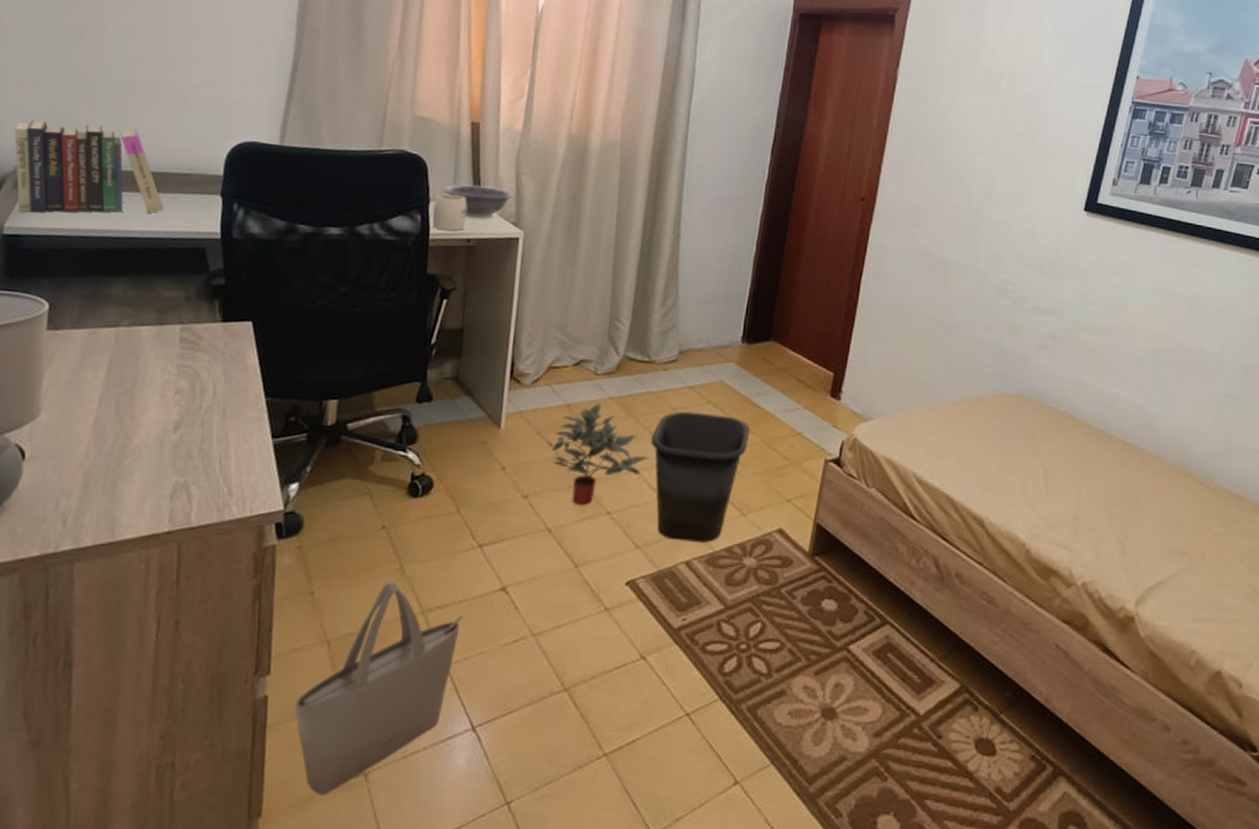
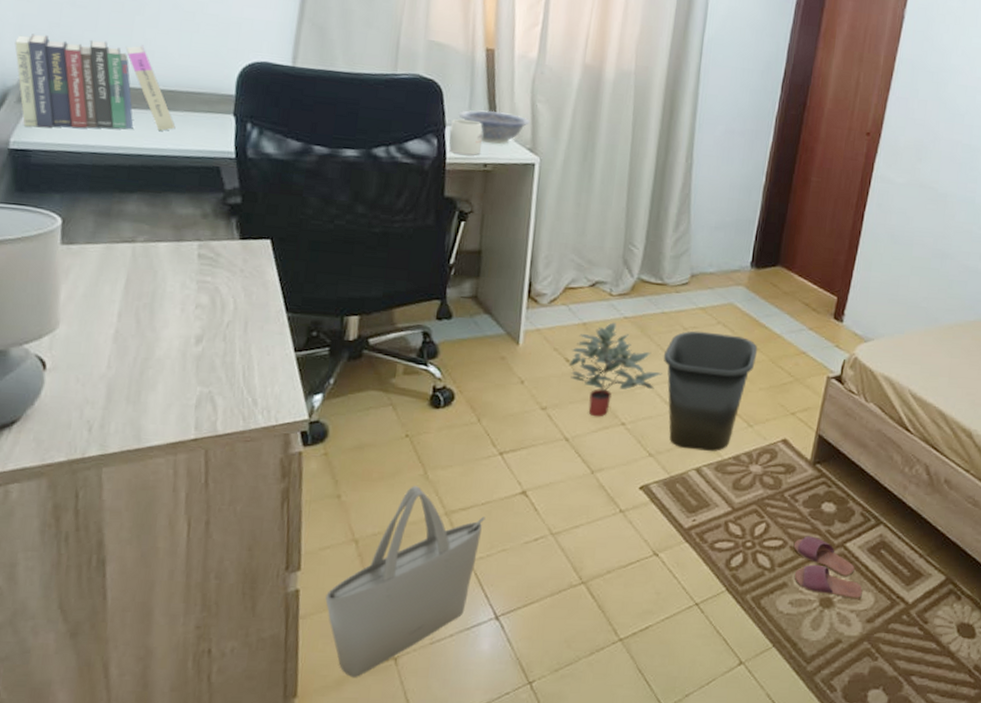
slippers: none [792,637,869,710] -> present [793,536,863,599]

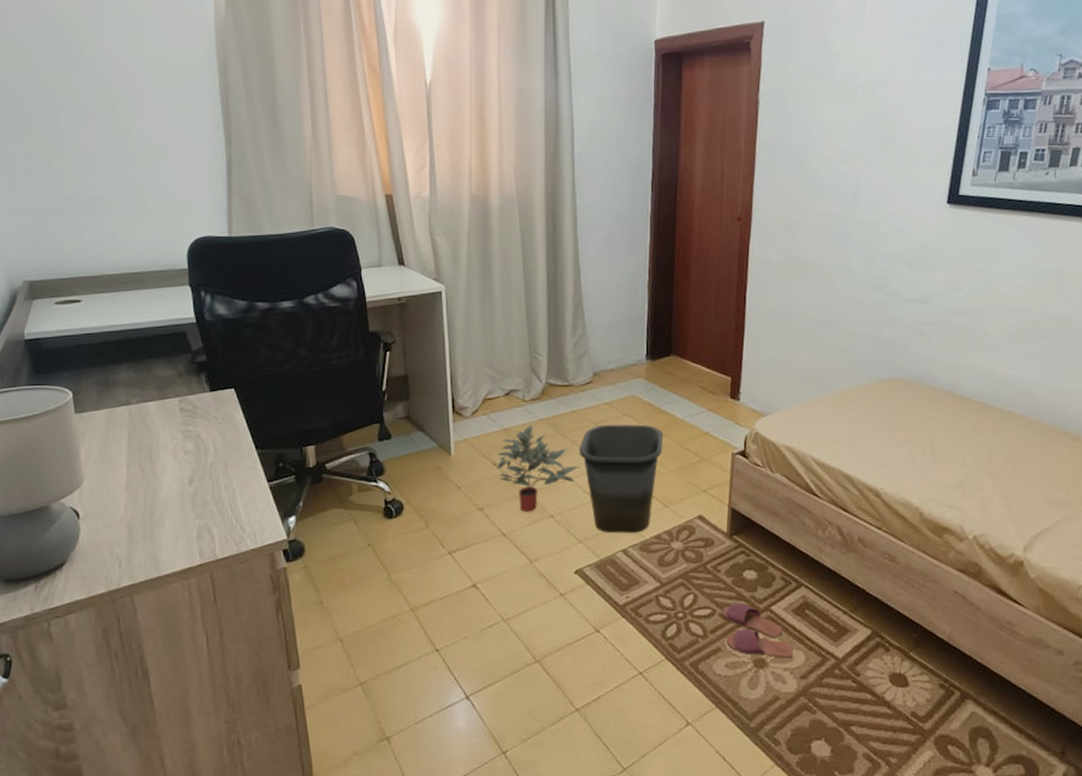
books: present [14,34,176,131] -> none [15,237,146,319]
shopping bag: present [325,486,486,677] -> none [323,588,445,756]
mug: present [449,118,483,156] -> none [365,260,395,293]
decorative bowl: present [458,110,530,144] -> none [370,249,432,280]

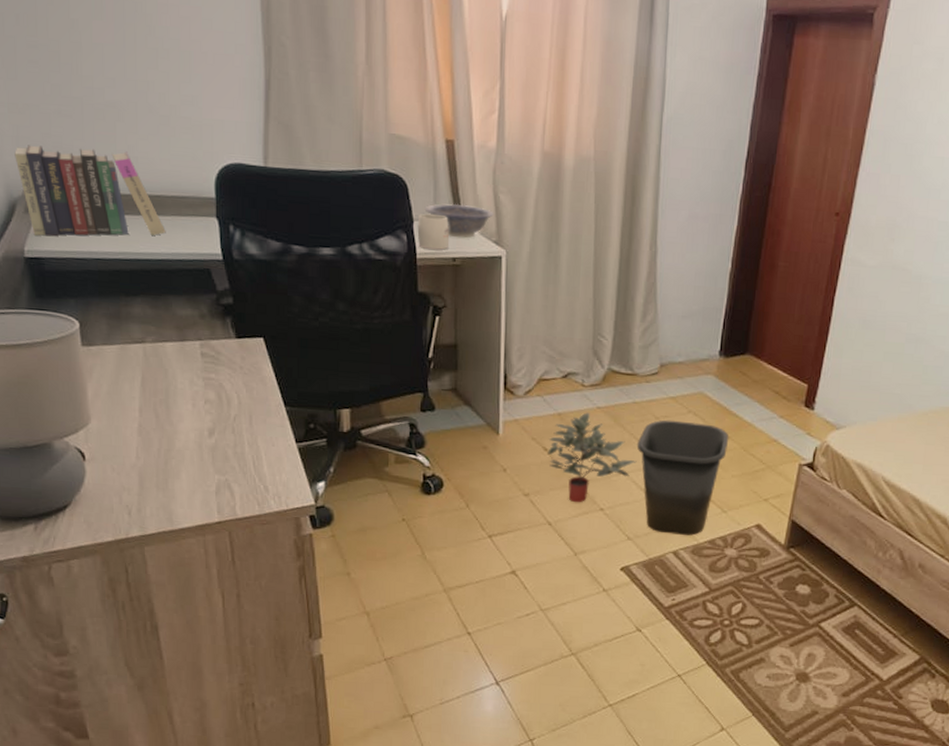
books: none [15,237,146,319] -> present [14,145,166,236]
mug: none [365,260,395,293] -> present [417,213,450,251]
decorative bowl: none [370,249,432,280] -> present [424,203,494,238]
slippers: present [722,603,793,658] -> none [769,615,838,675]

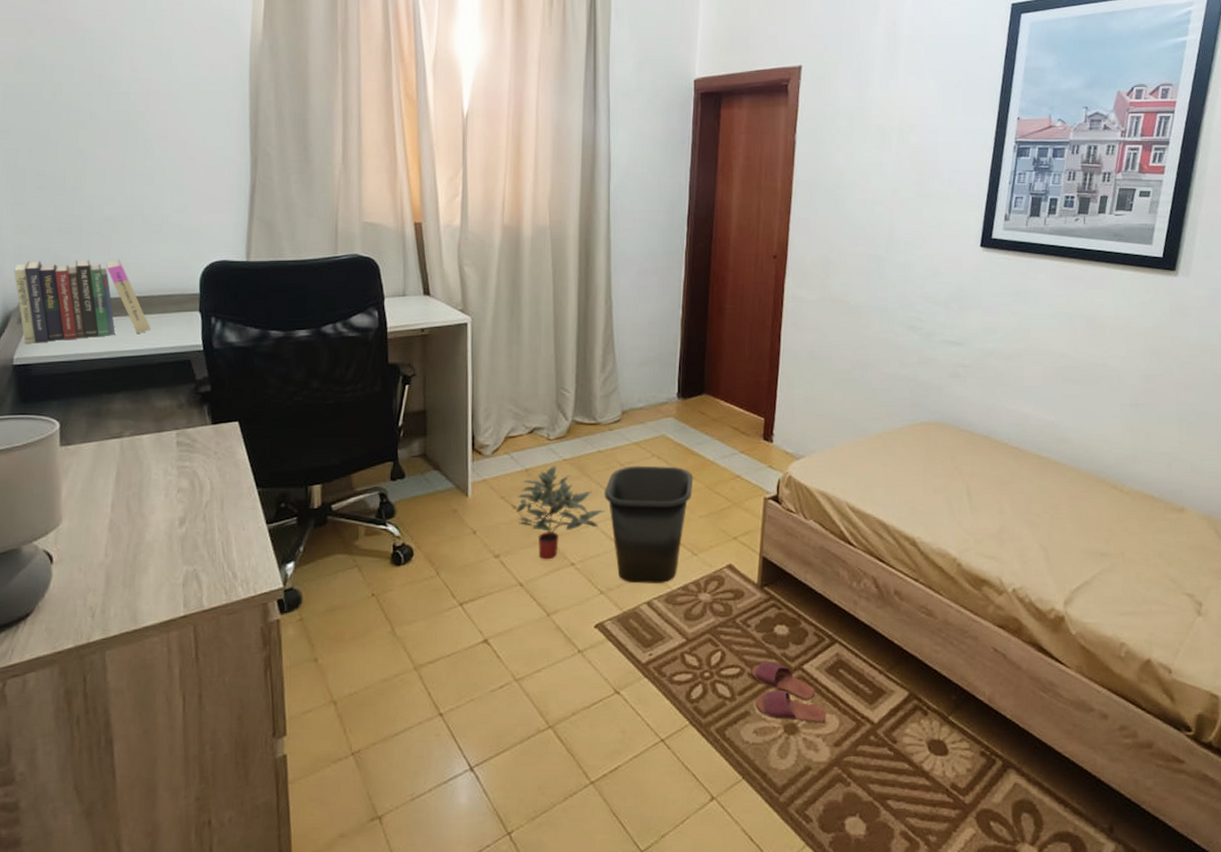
mug: present [417,213,450,251] -> none [388,289,418,324]
decorative bowl: present [424,203,494,238] -> none [394,278,459,310]
slippers: none [769,615,838,675] -> present [751,661,826,723]

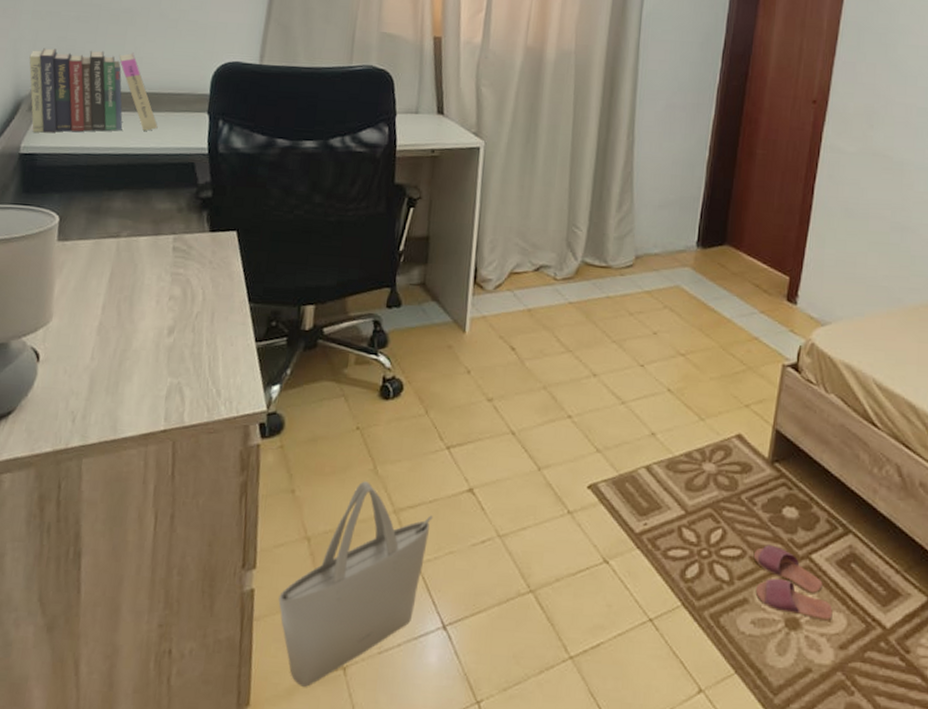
shopping bag: none [311,643,452,839] -> present [278,481,433,687]
potted plant: present [516,466,605,560] -> none [515,308,609,409]
waste bin: present [604,465,694,584] -> none [609,316,707,447]

